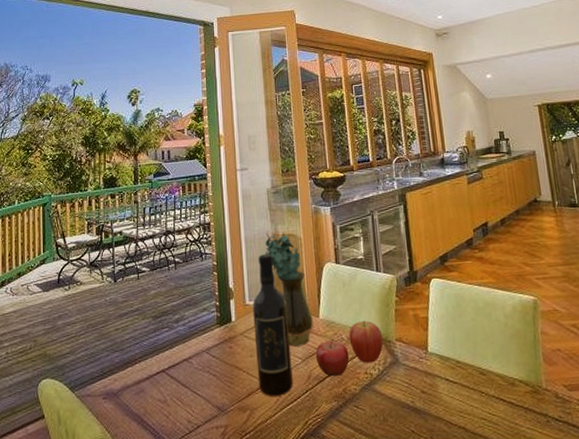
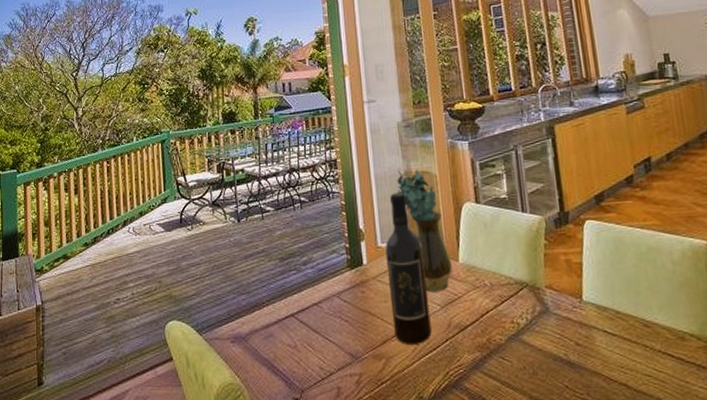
fruit: present [315,339,350,377] -> none [455,285,494,326]
fruit: present [349,320,384,363] -> none [492,265,532,312]

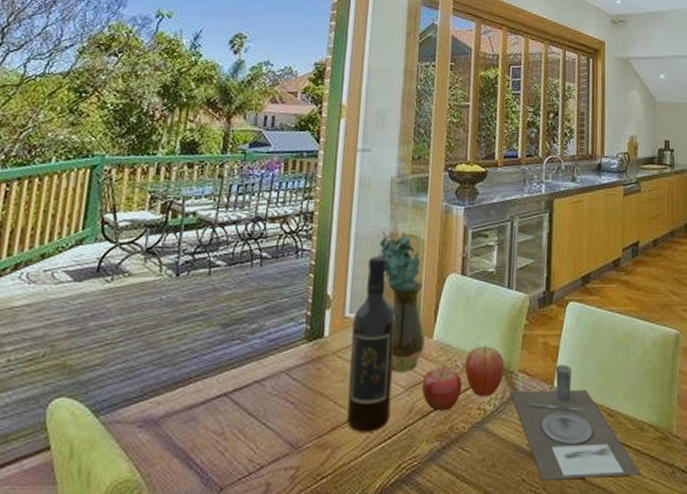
fruit: none [455,285,494,326] -> present [421,366,462,412]
fruit: none [492,265,532,312] -> present [464,345,505,397]
place setting: none [540,280,688,387] -> present [510,365,640,480]

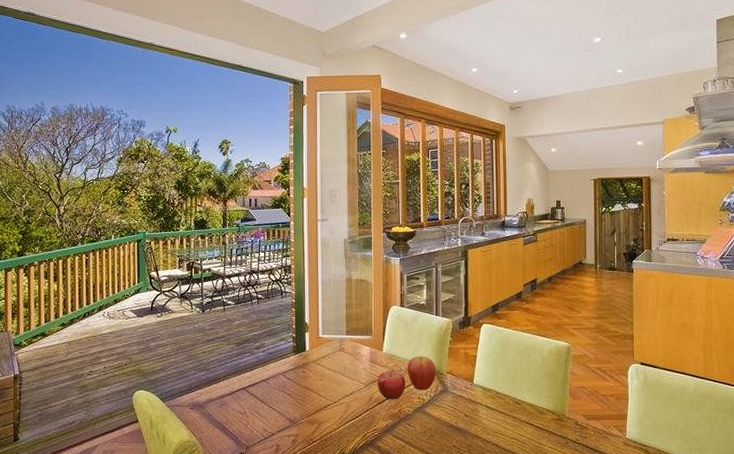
wine bottle: present [346,256,396,432] -> none [325,295,356,413]
vase: present [377,231,425,372] -> none [338,277,377,374]
place setting: present [510,365,640,480] -> none [442,369,541,446]

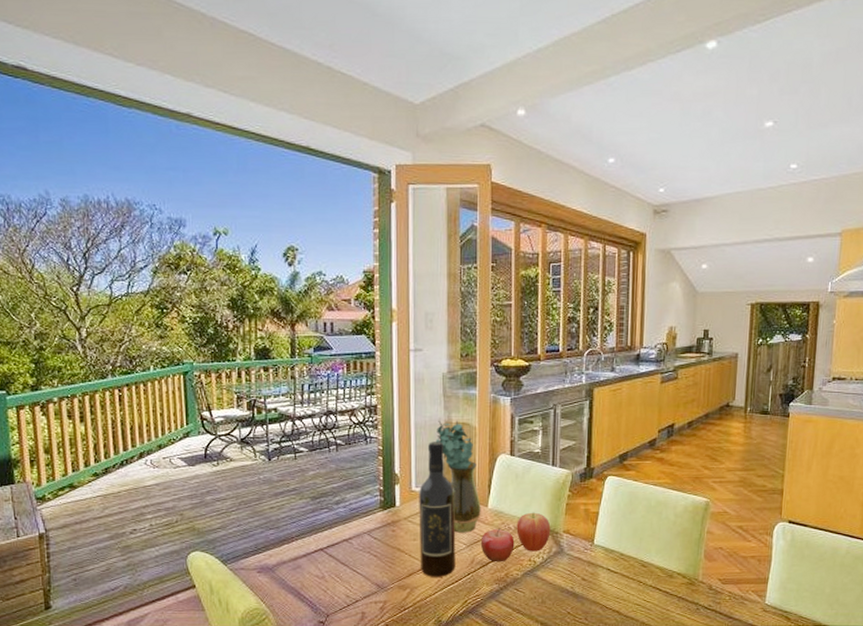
wine bottle: none [325,295,356,413] -> present [419,442,456,577]
vase: none [338,277,377,374] -> present [435,420,481,533]

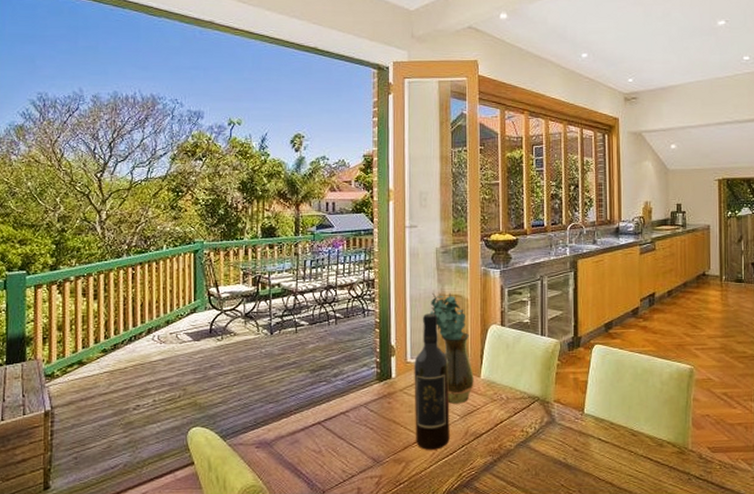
fruit: present [480,528,515,562] -> none [474,398,507,434]
fruit: present [516,512,551,552] -> none [508,382,542,422]

